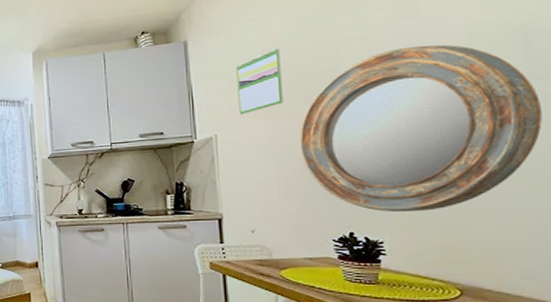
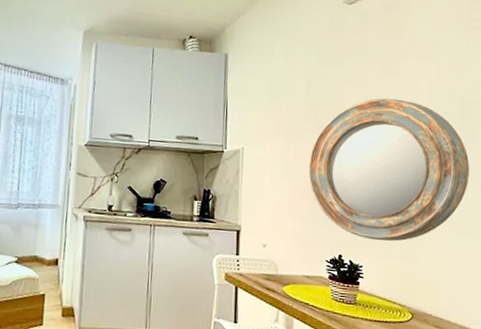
calendar: present [236,47,284,115] -> none [264,77,301,133]

